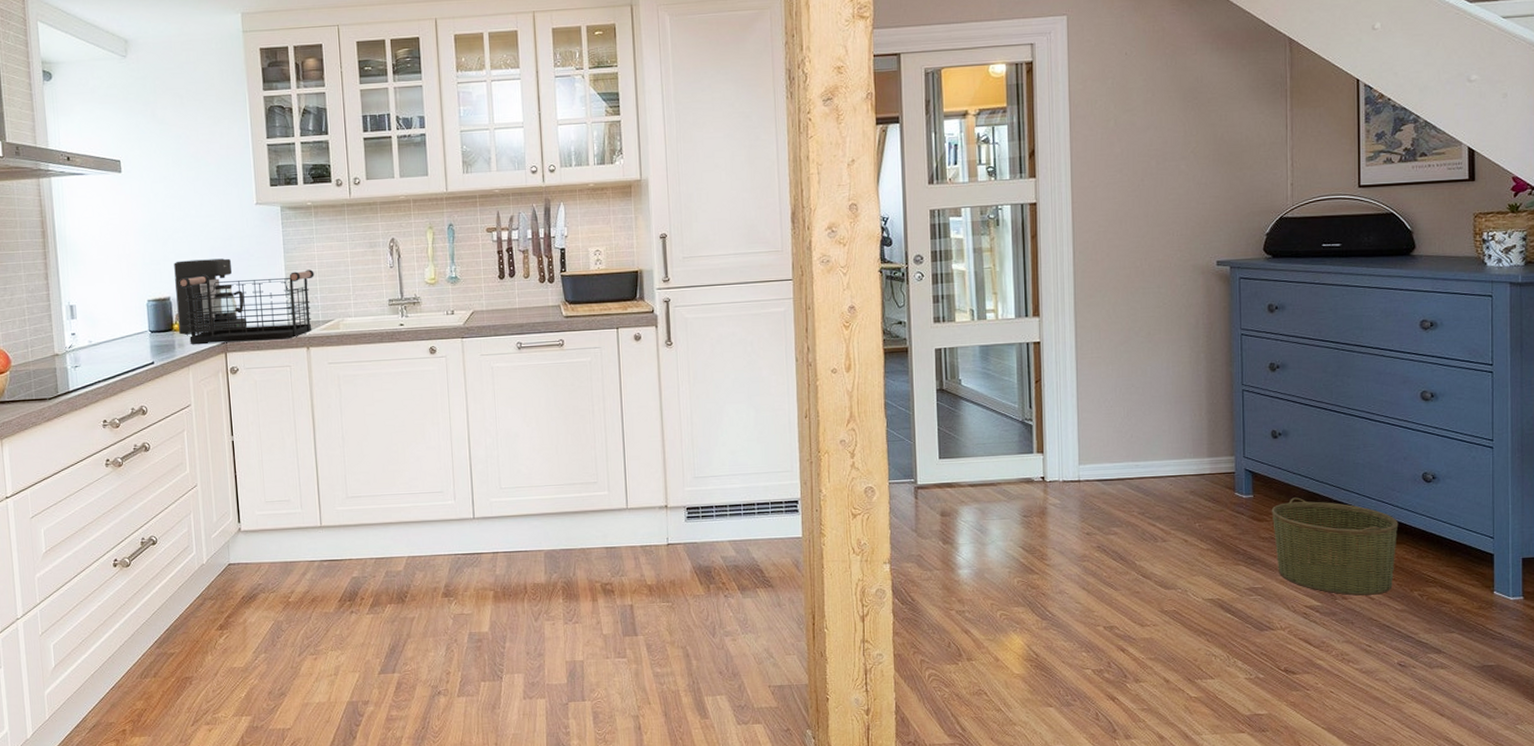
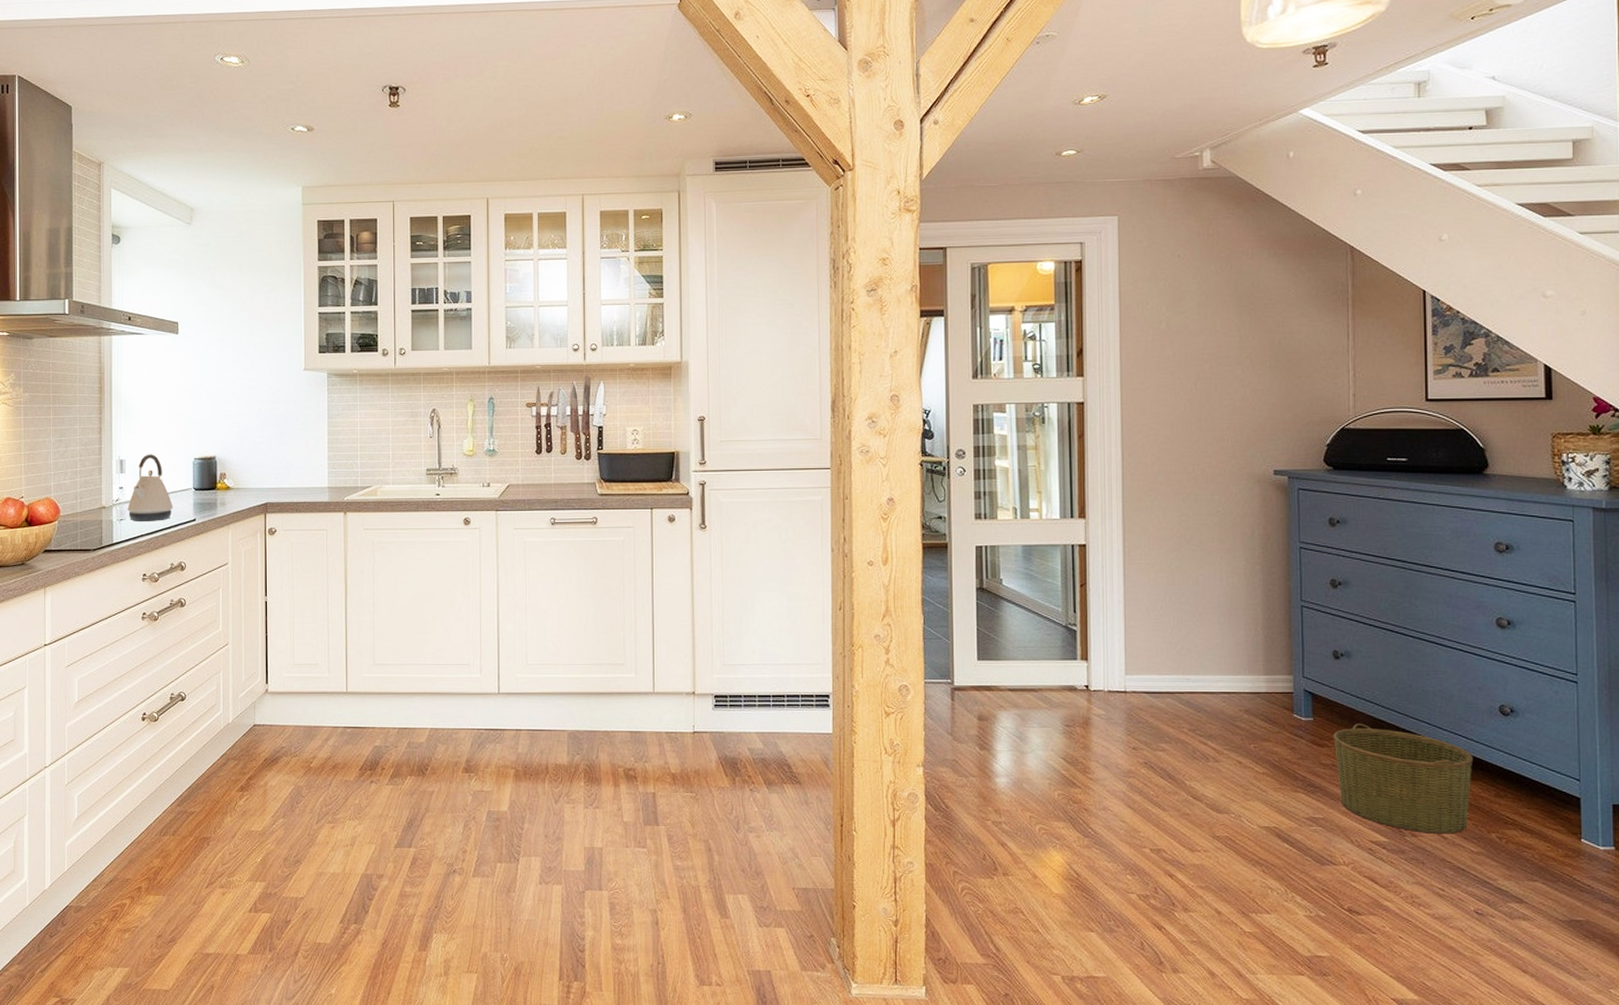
kettle: none [81,298,130,368] -> present [127,454,174,521]
coffee maker: present [174,258,247,335] -> none [222,421,287,494]
dish rack: present [179,269,314,344] -> none [225,436,356,503]

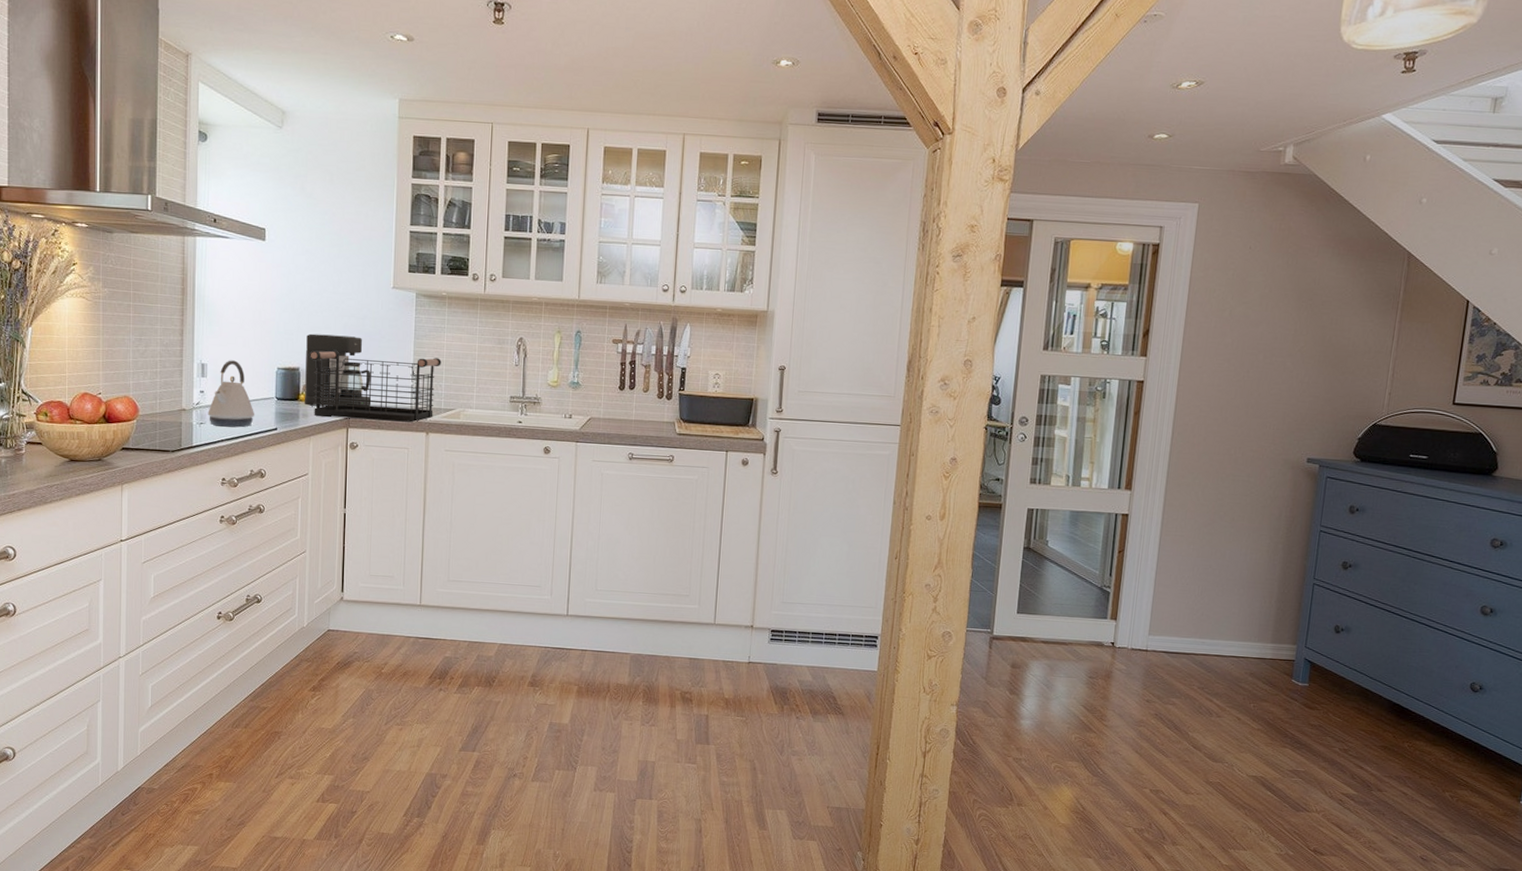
coffee maker: none [222,421,287,494] -> present [305,333,371,407]
dish rack: none [225,436,356,503] -> present [310,350,442,423]
basket: present [1333,723,1474,834] -> none [1321,690,1441,791]

